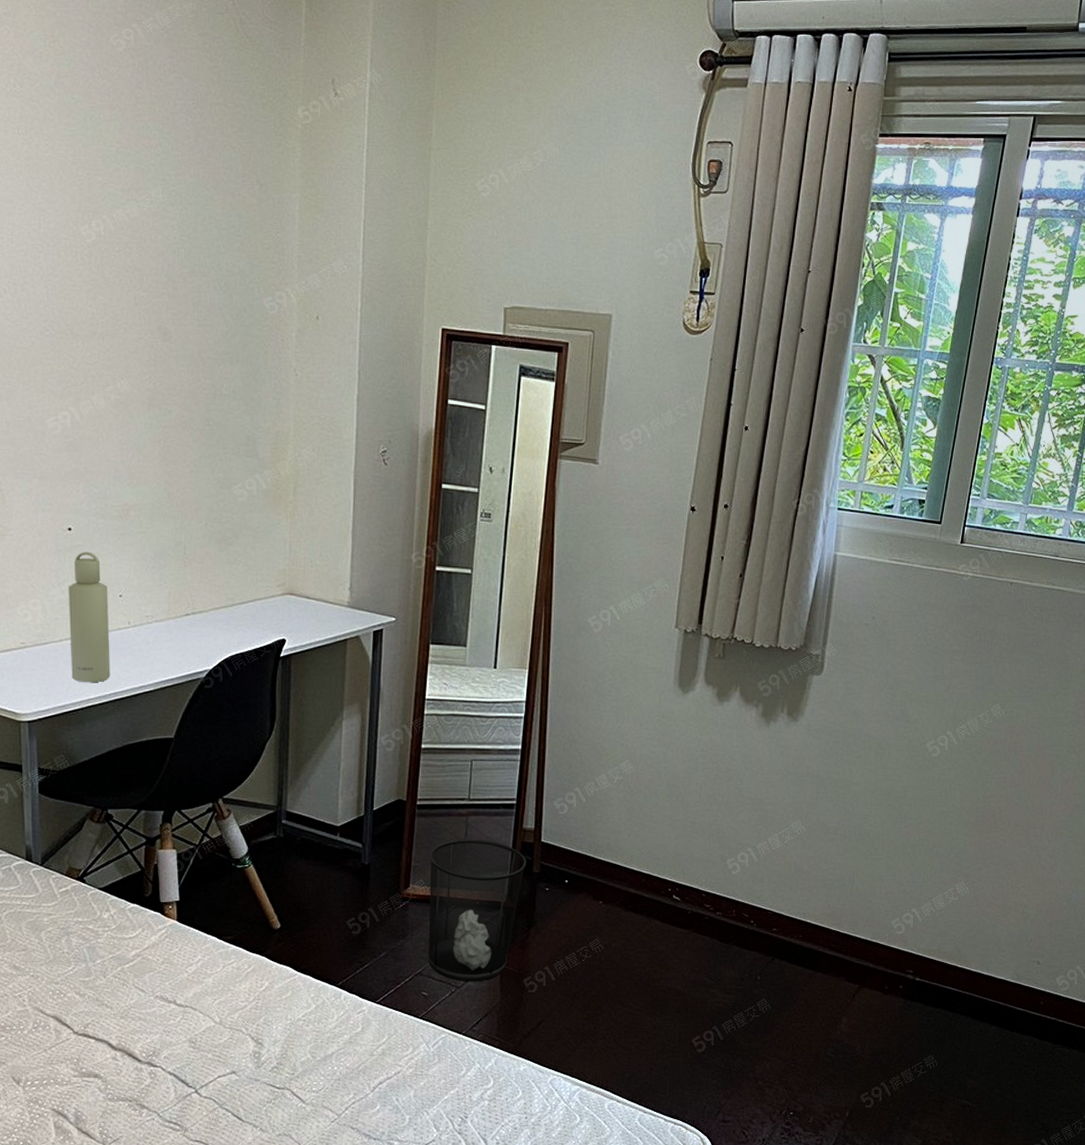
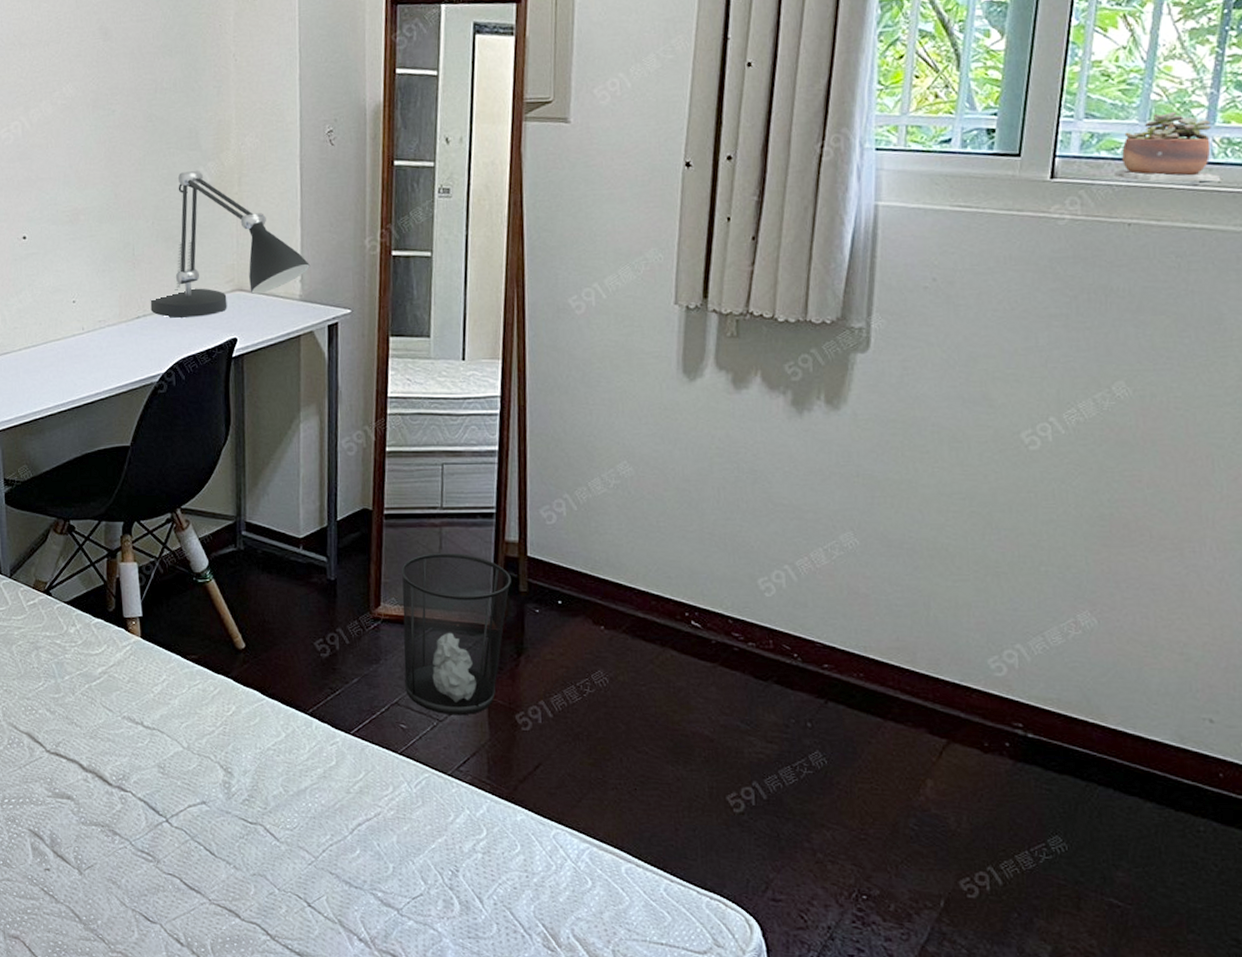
bottle: present [68,551,111,683] -> none [24,259,68,392]
desk lamp: none [200,476,360,617] -> present [150,170,311,318]
succulent plant: none [1002,498,1074,555] -> present [1111,111,1221,182]

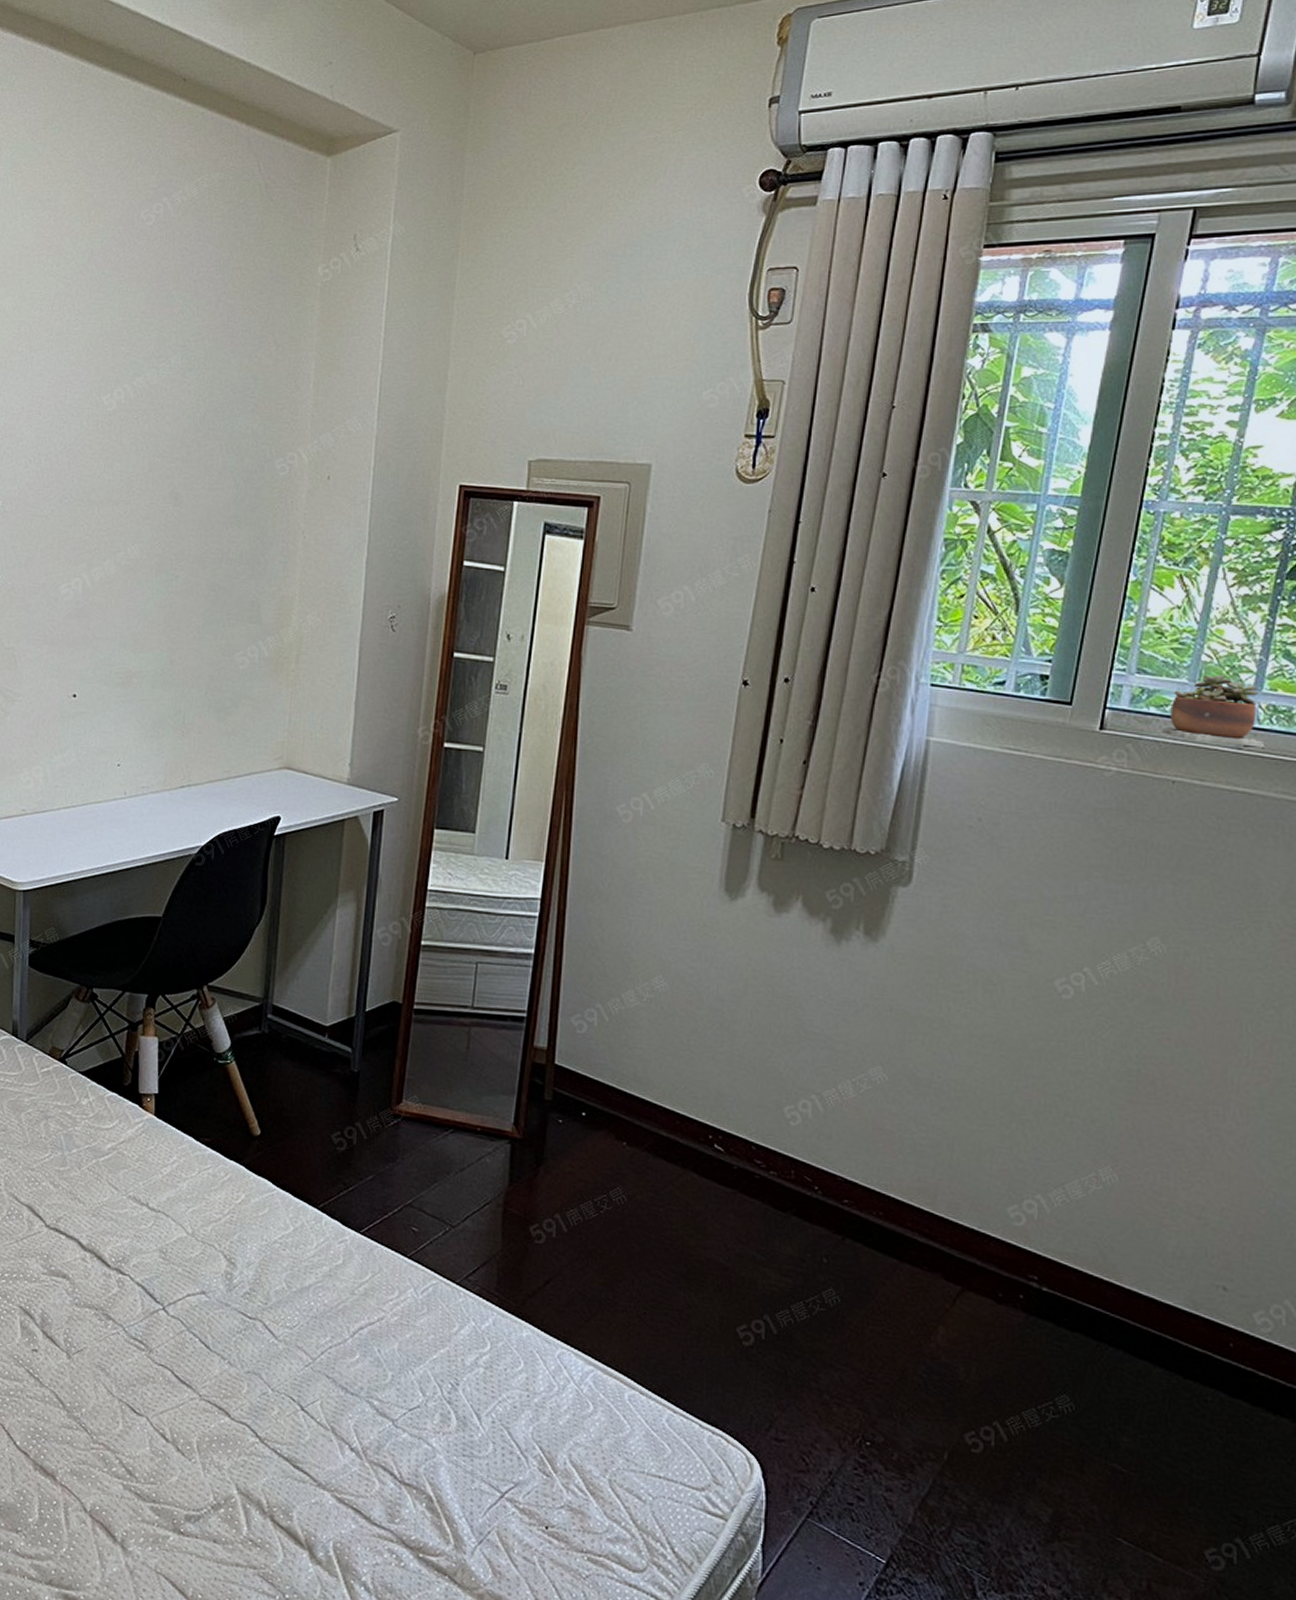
desk lamp: present [150,170,311,318] -> none [195,643,362,792]
waste bin: present [400,552,511,716] -> none [420,1052,536,1223]

